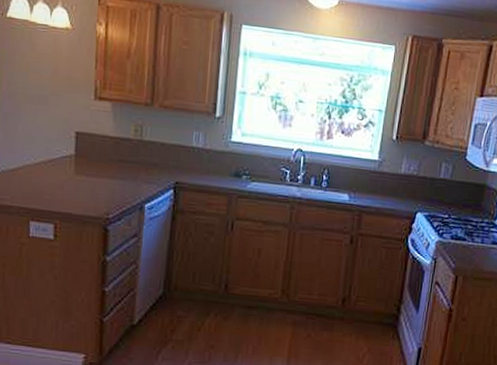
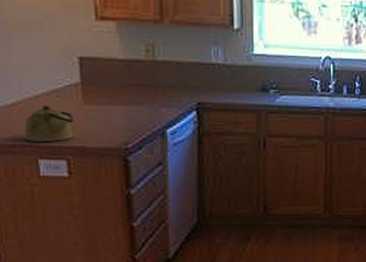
kettle: none [20,172,65,206] -> present [24,105,74,141]

